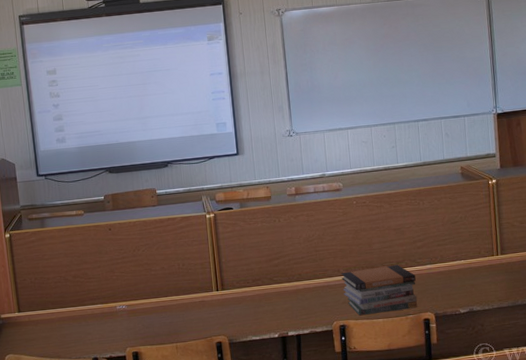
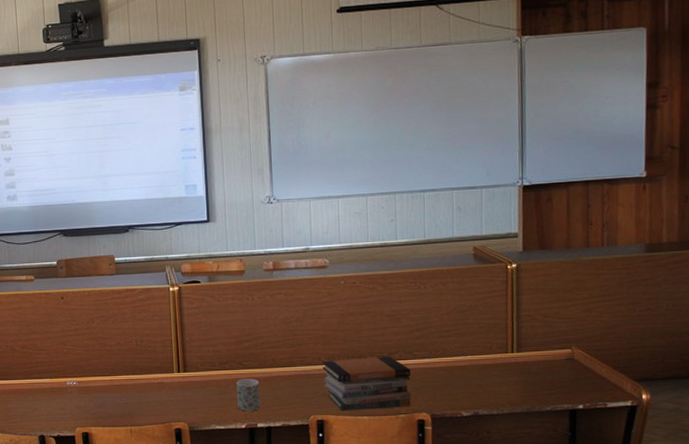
mug: none [268,292,290,322] -> present [236,379,260,411]

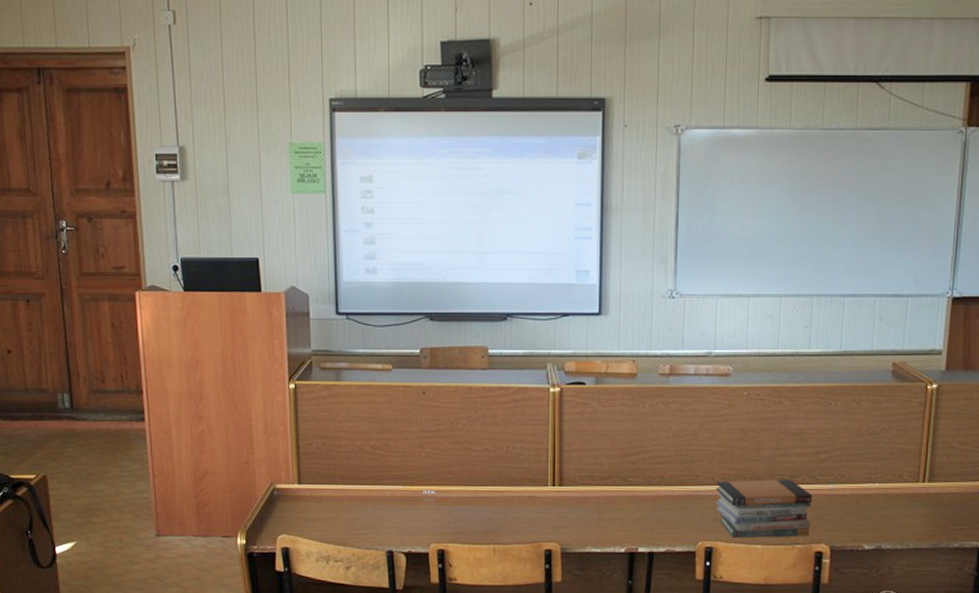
mug: present [236,379,260,411] -> none [618,497,643,534]

